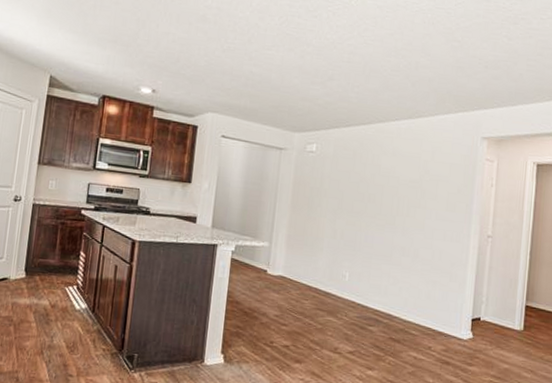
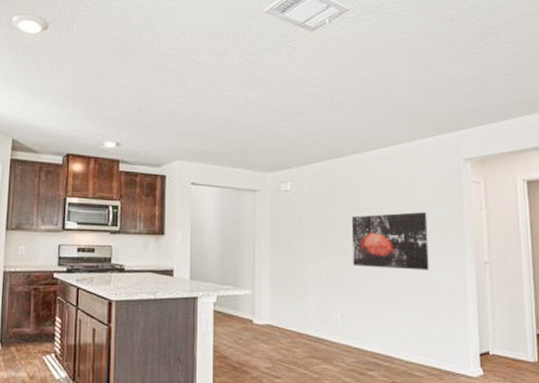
wall art: none [366,181,441,239] -> present [351,211,429,270]

